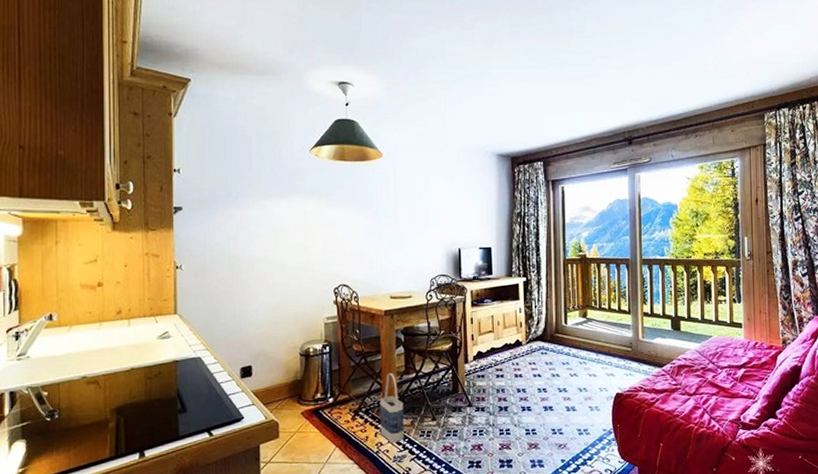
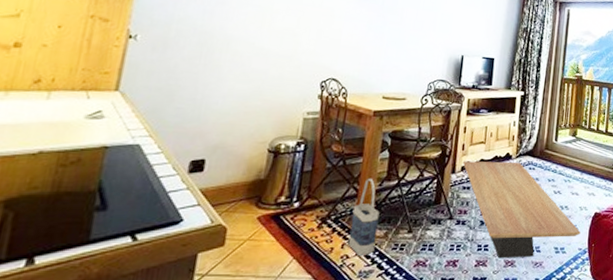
coffee table: none [473,347,603,442] -> present [462,161,581,259]

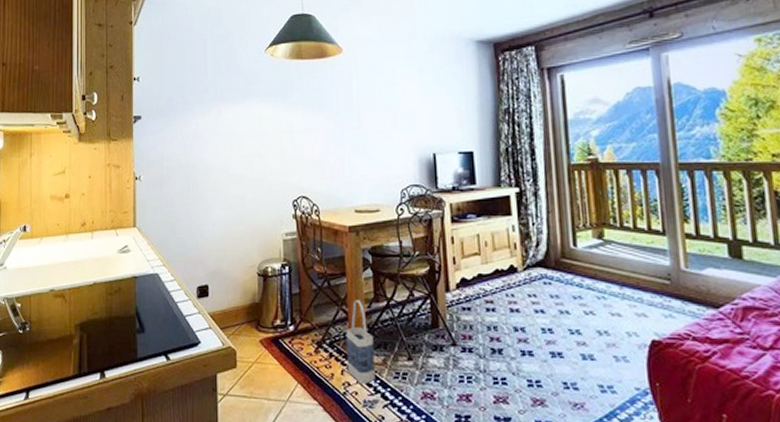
coffee table: present [462,161,581,259] -> none [456,275,635,396]

